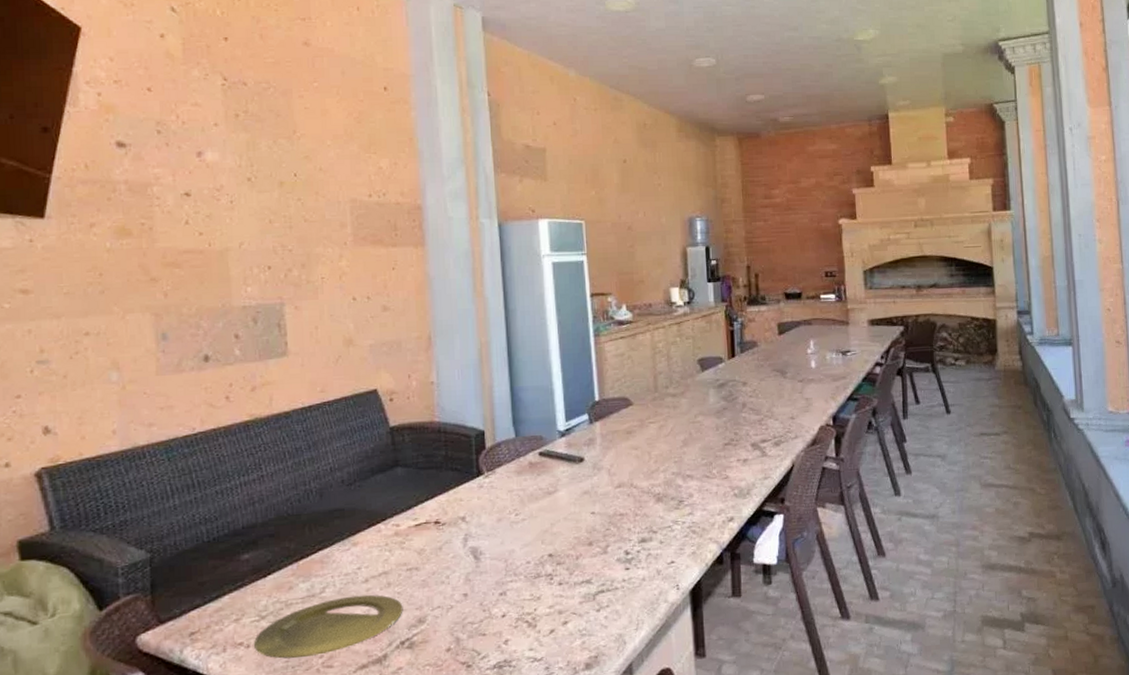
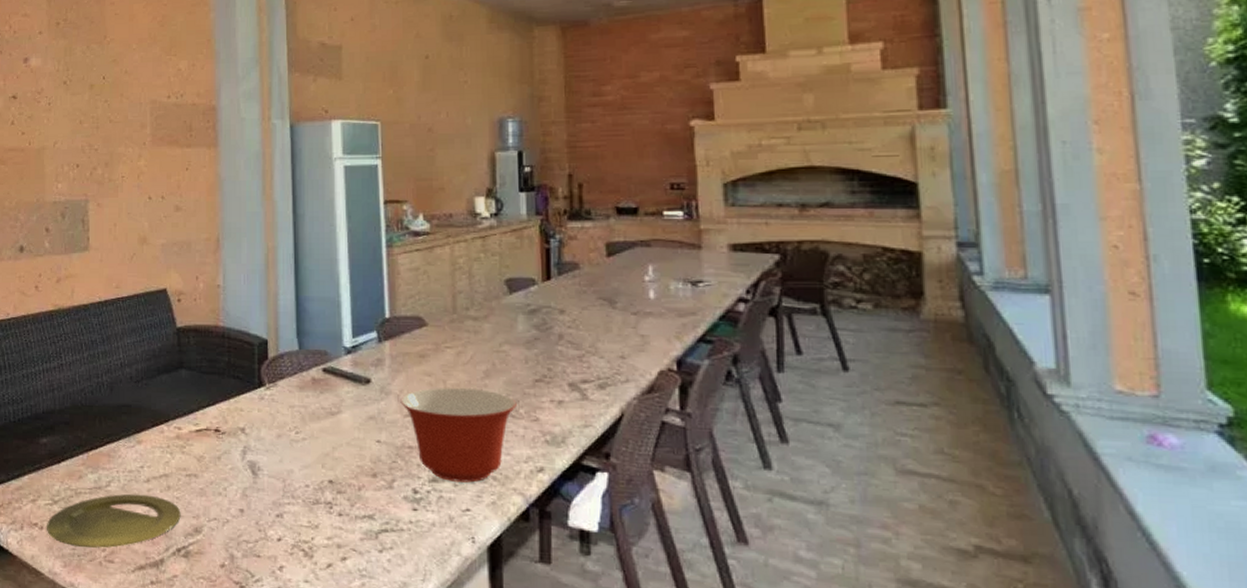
mixing bowl: none [611,456,710,540] -> present [400,387,517,483]

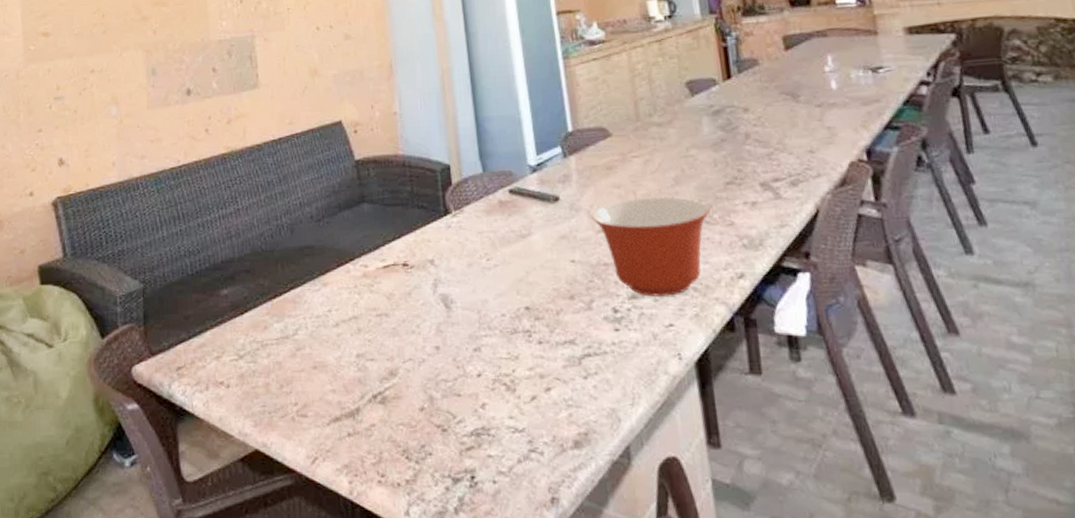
plate: present [47,493,181,548] -> none [233,340,374,403]

